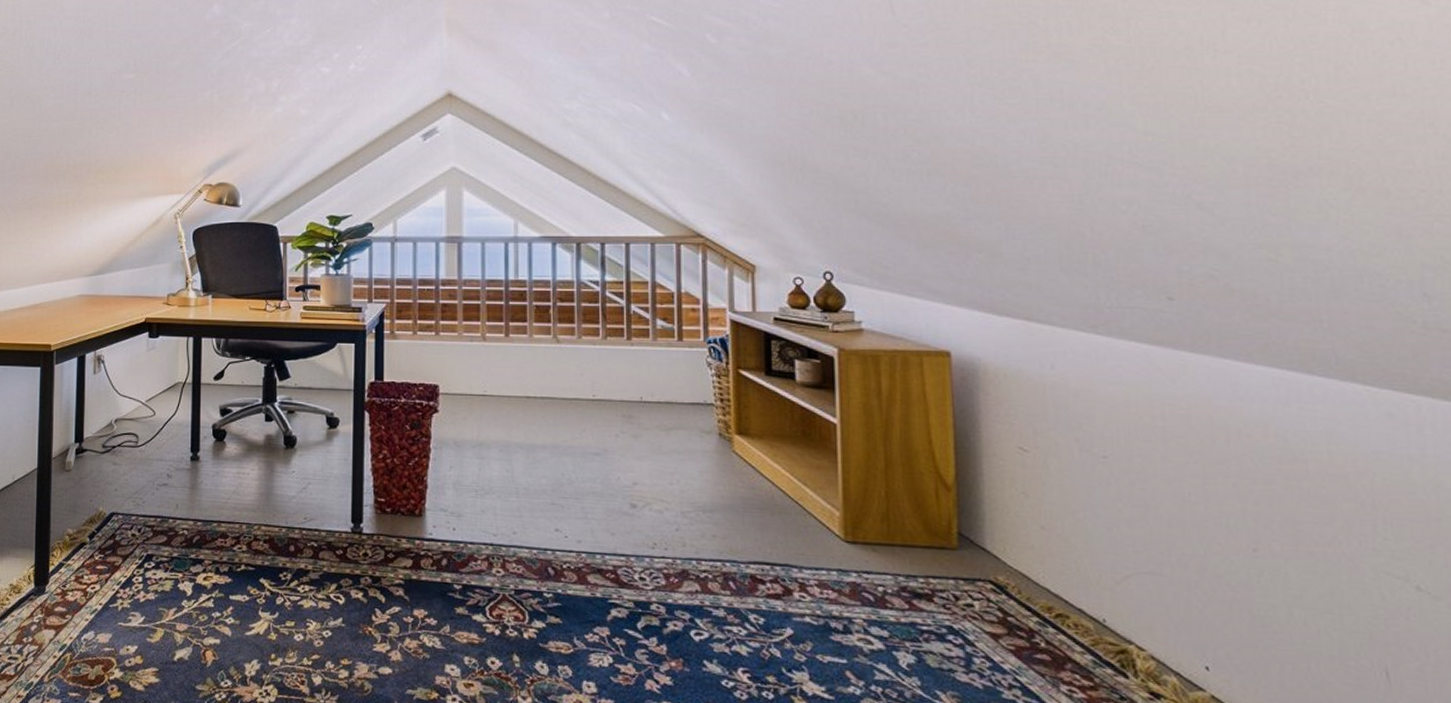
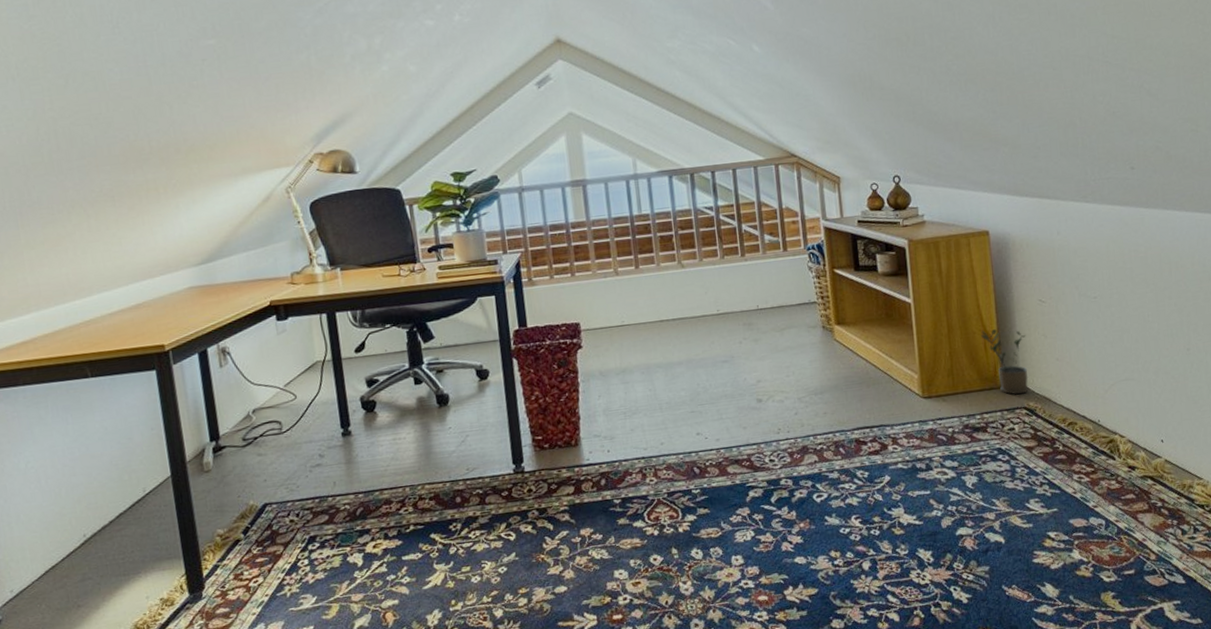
potted plant: none [932,473,998,563] -> present [981,329,1029,395]

